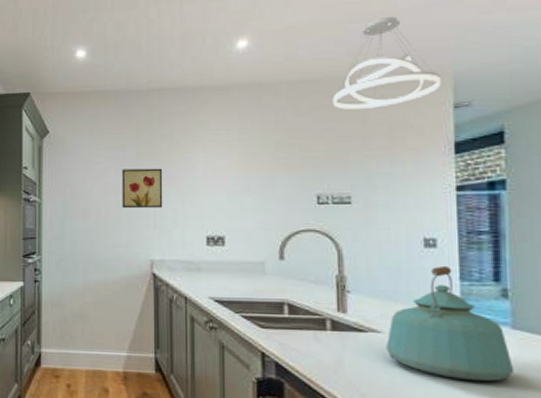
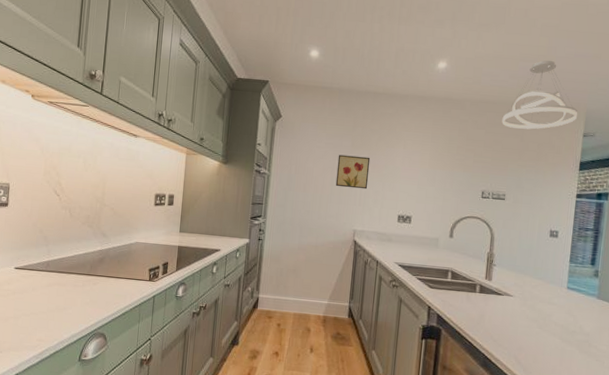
kettle: present [386,265,515,382] -> none [515,251,595,335]

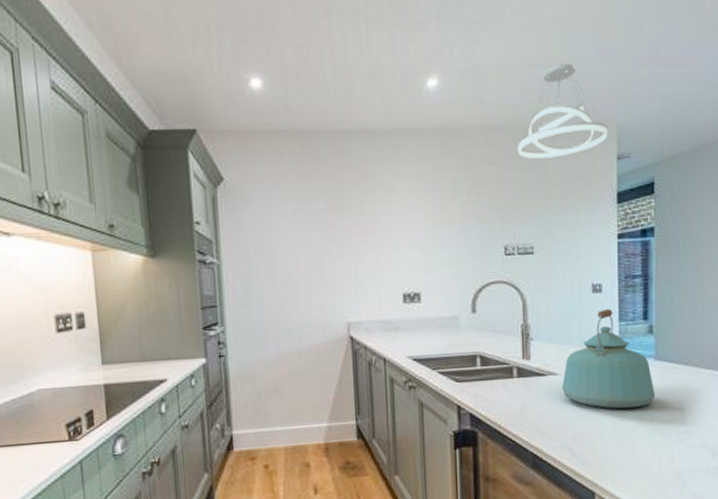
wall art: present [335,154,371,190] -> none [311,221,358,268]
kettle: none [515,251,595,335] -> present [562,308,656,409]

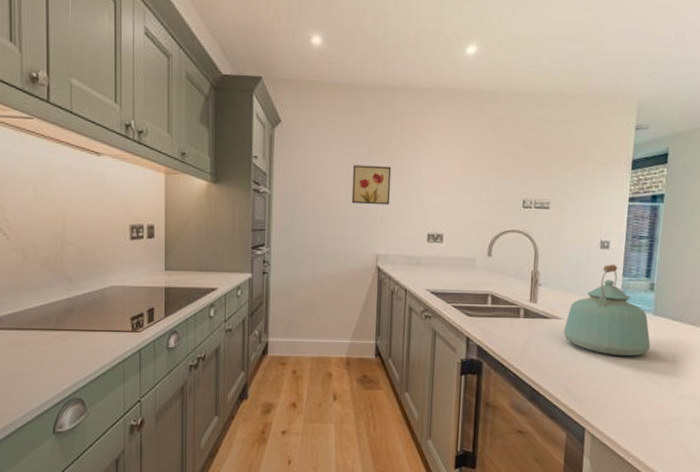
wall art: none [311,221,358,268] -> present [351,164,392,205]
pendant light: present [517,64,608,159] -> none [543,40,630,124]

